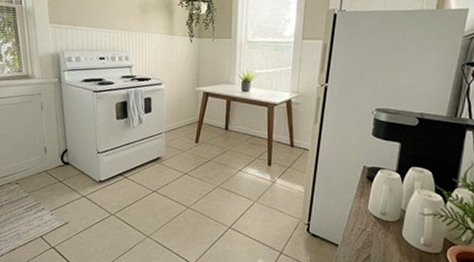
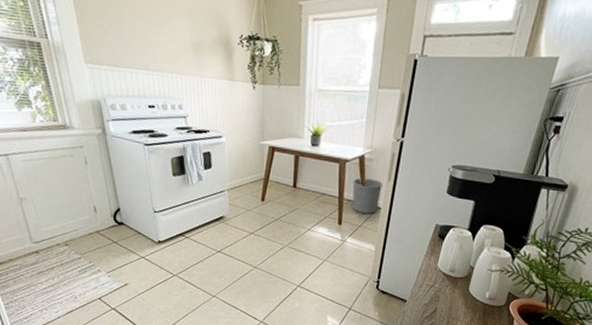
waste bin: none [280,120,309,155] -> present [352,177,383,214]

